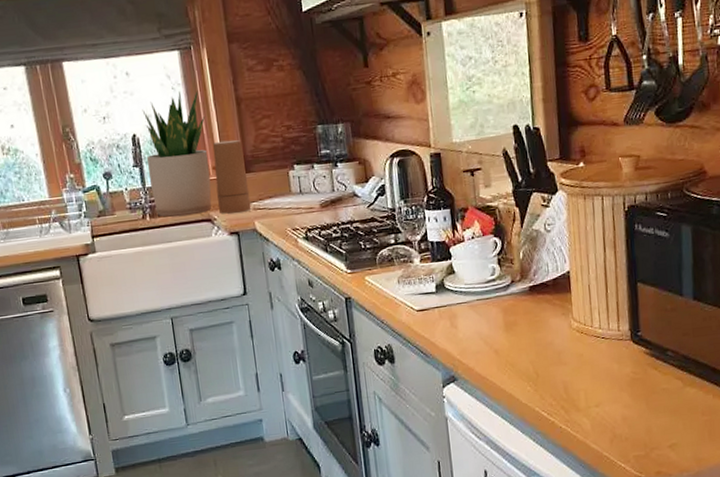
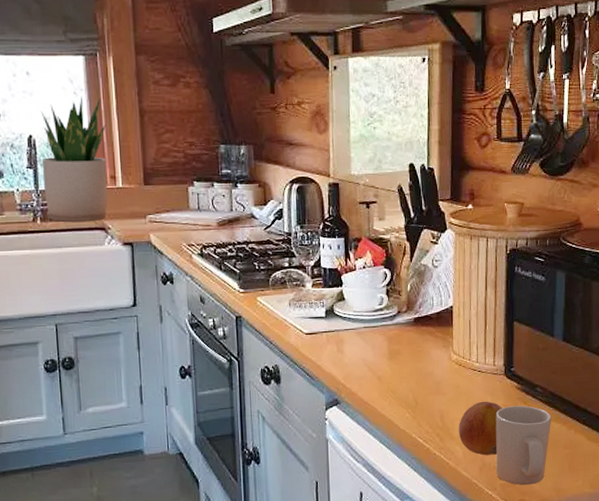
canister: present [213,139,251,214] -> none [112,150,148,224]
fruit: none [584,369,632,427] -> present [458,401,503,456]
mug: none [624,371,687,457] -> present [495,405,552,486]

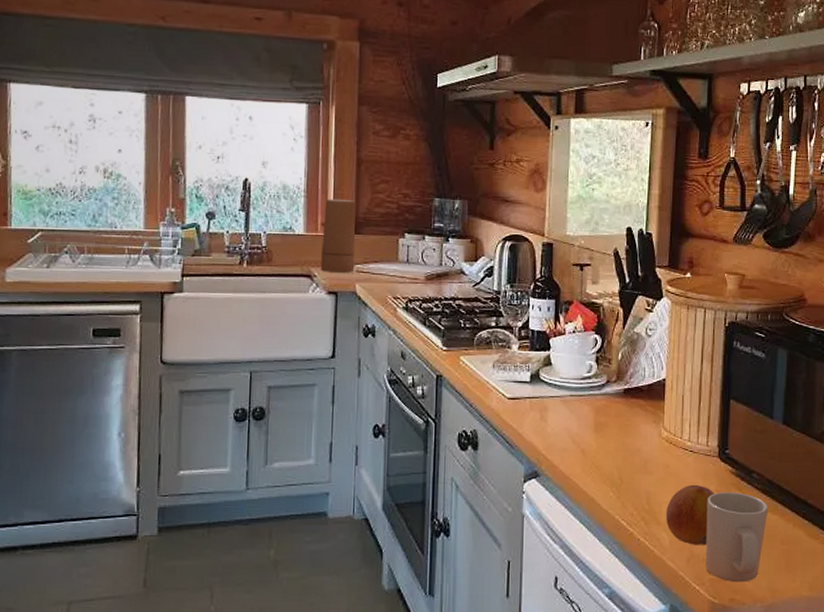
planter: present [40,97,108,223] -> none [254,143,322,268]
canister: none [112,150,148,224] -> present [321,198,356,273]

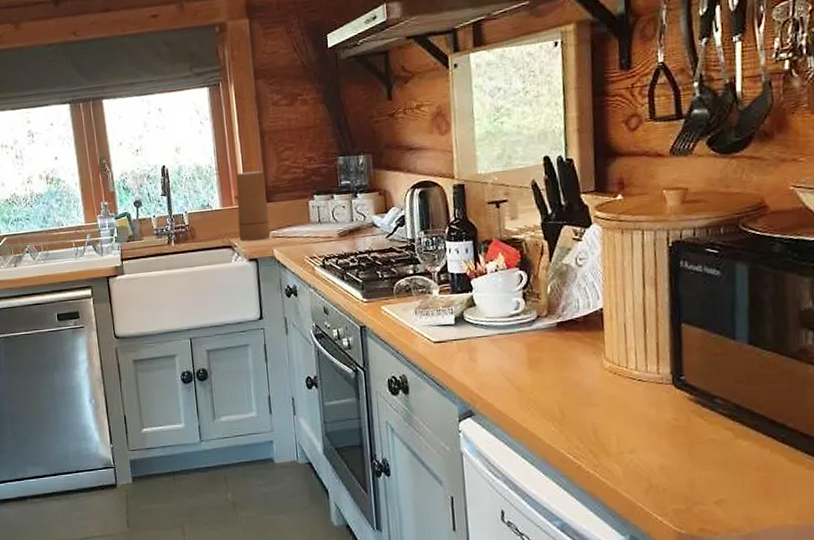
fruit: present [665,484,716,545] -> none [615,414,672,476]
mug: present [706,492,768,583] -> none [662,419,738,512]

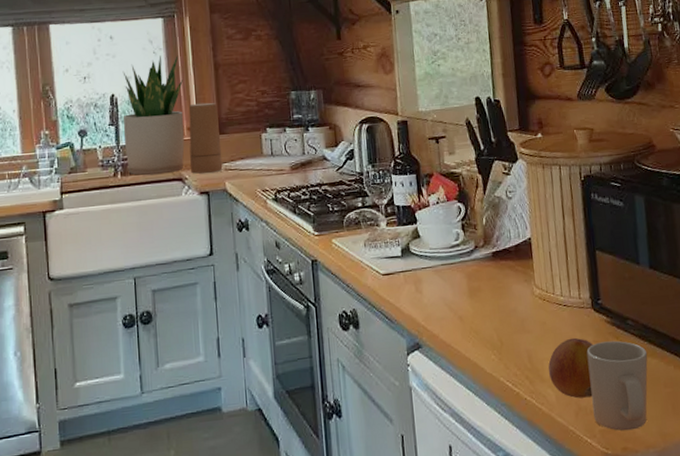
planter: none [172,124,233,243] -> present [122,55,185,175]
fruit: none [615,414,672,476] -> present [548,337,594,399]
mug: none [662,419,738,512] -> present [586,340,648,431]

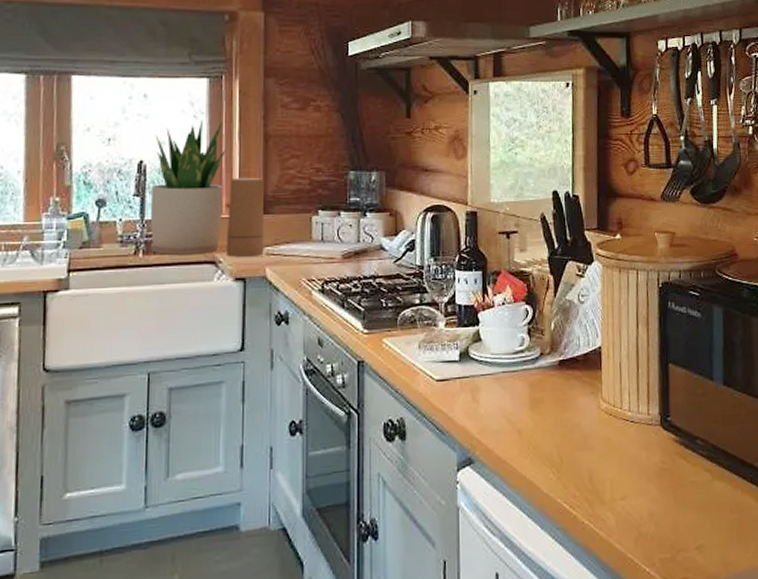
fruit: present [548,337,594,399] -> none [609,457,660,523]
mug: present [586,340,648,431] -> none [651,461,715,560]

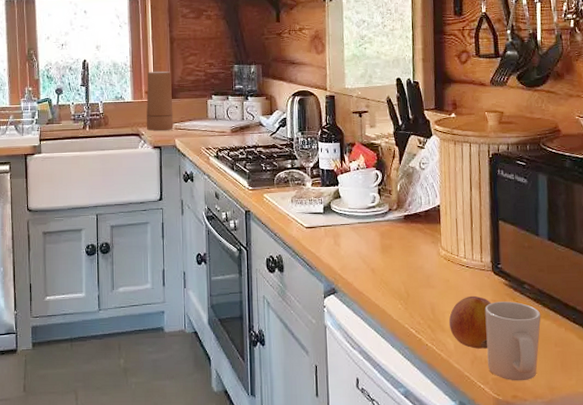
planter: present [151,120,226,256] -> none [93,29,143,130]
fruit: none [609,457,660,523] -> present [448,295,492,349]
mug: none [651,461,715,560] -> present [485,301,541,381]

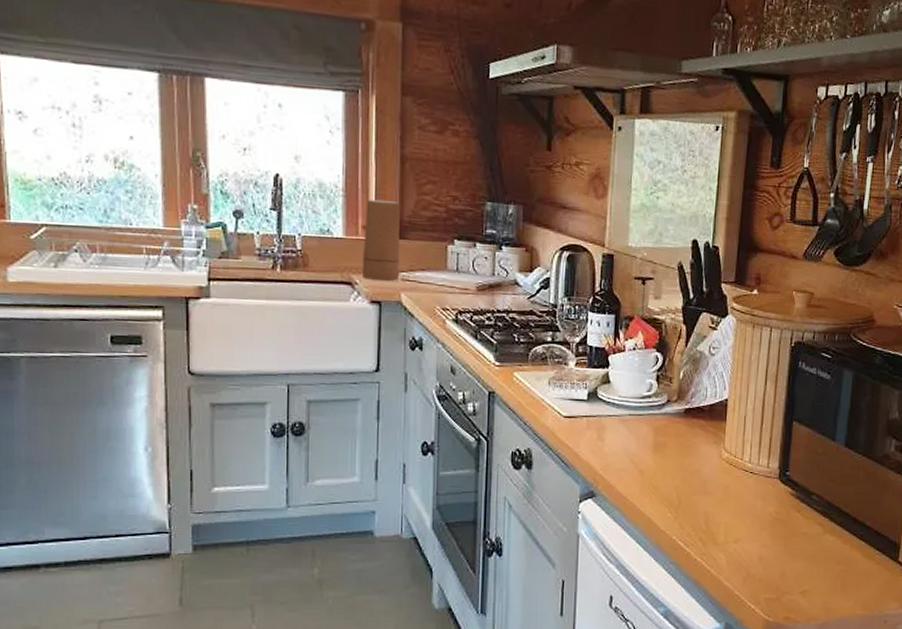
fruit: present [448,295,492,349] -> none [723,505,774,565]
mug: present [485,301,541,381] -> none [762,513,827,602]

